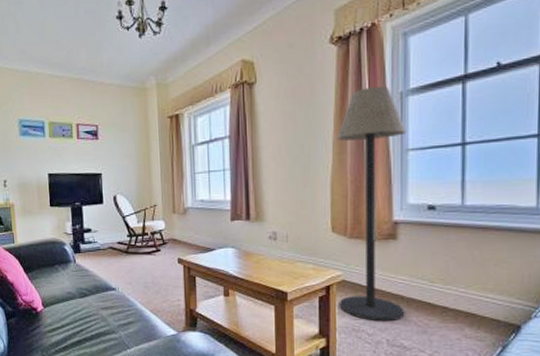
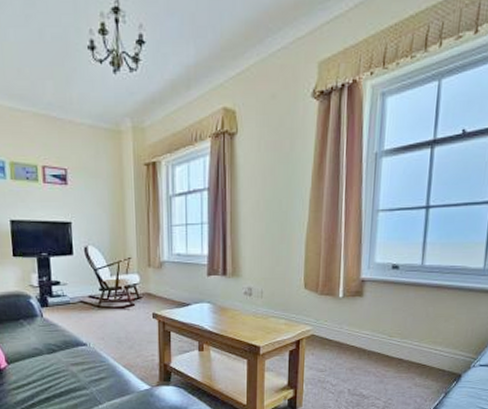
floor lamp: present [337,85,407,322] -> none [307,145,379,373]

